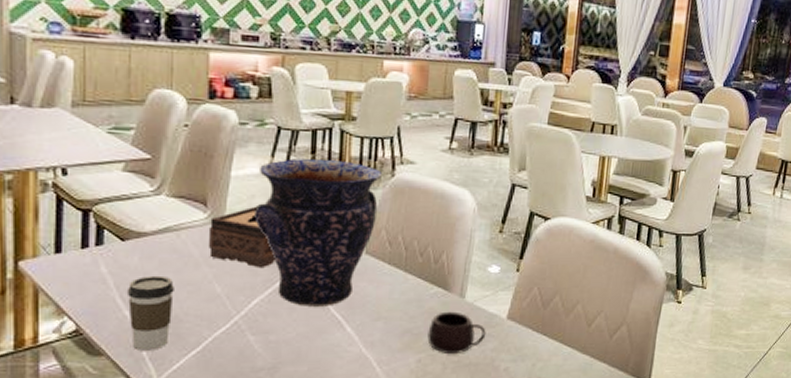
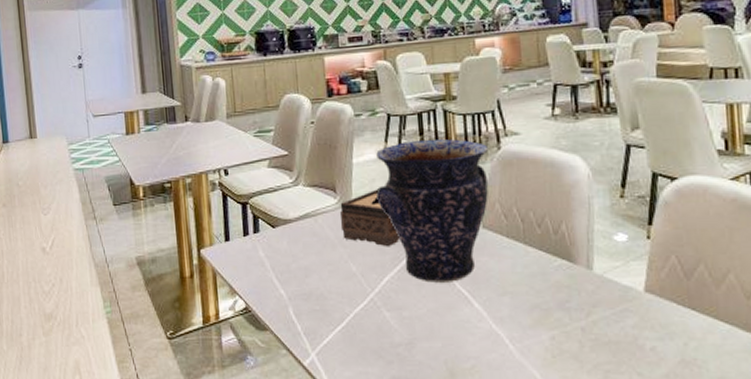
coffee cup: present [126,275,174,351] -> none [280,257,318,326]
mug: present [427,311,486,355] -> none [558,284,623,332]

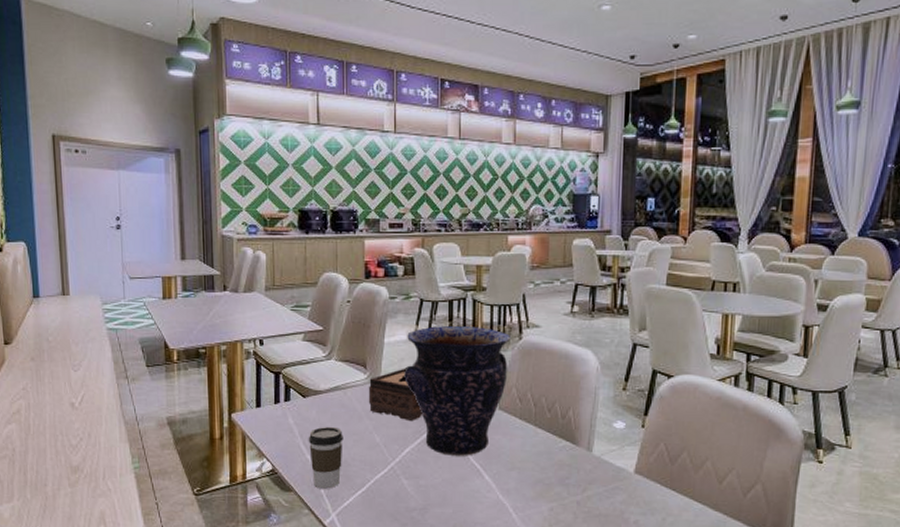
coffee cup: none [280,257,318,326] -> present [308,426,343,489]

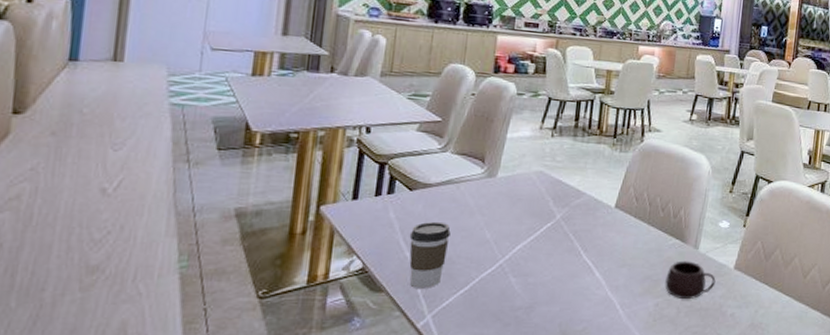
tissue box: present [368,368,422,422] -> none [483,164,539,218]
vase: present [404,326,512,456] -> none [523,124,634,253]
mug: none [558,464,614,505] -> present [665,261,716,300]

